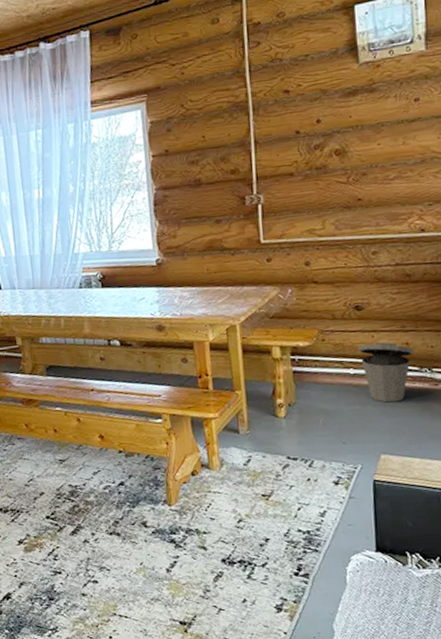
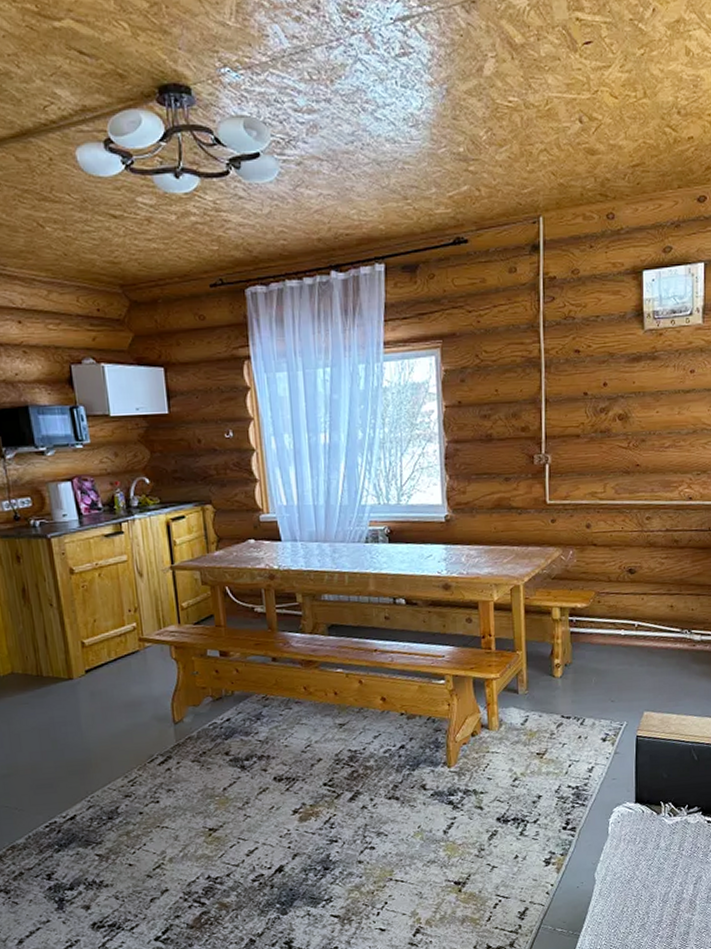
trash can: present [358,342,415,403] -> none [630,605,678,663]

